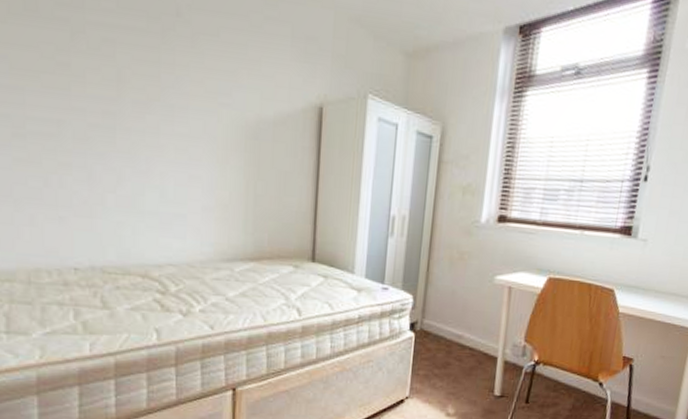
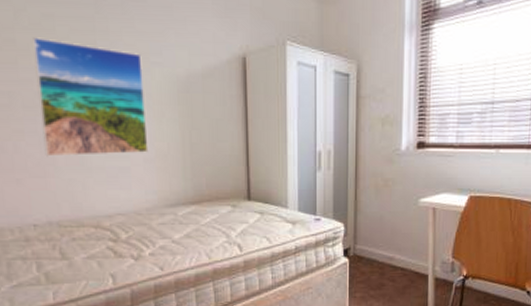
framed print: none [90,63,209,201] -> present [33,37,149,157]

